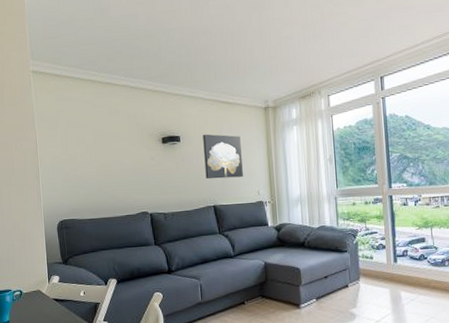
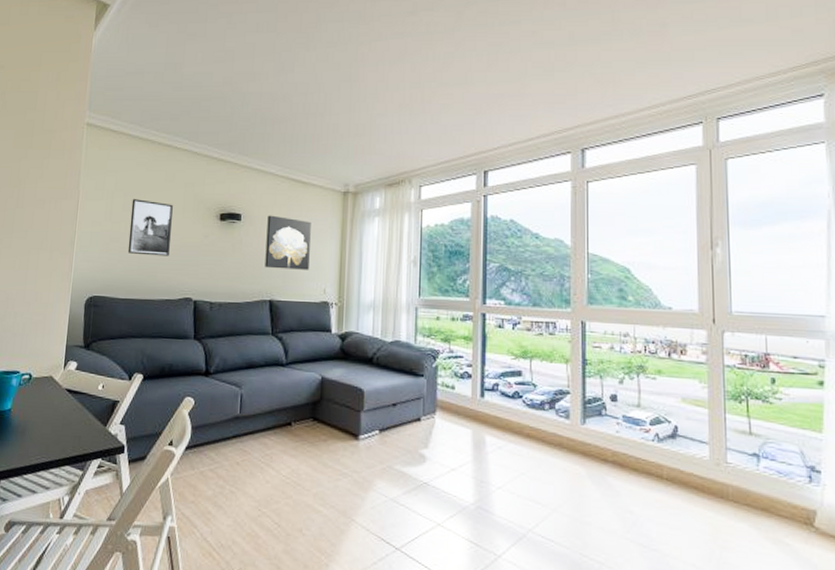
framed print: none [83,133,123,181] -> present [127,199,173,256]

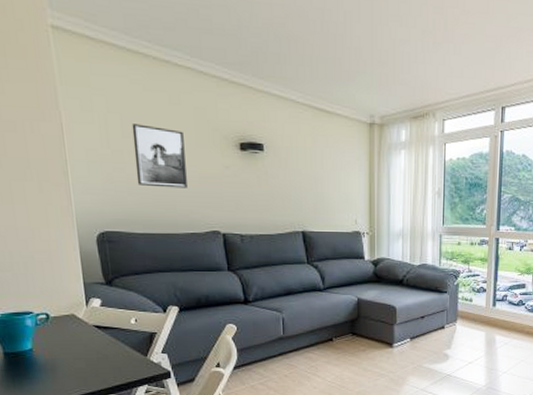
wall art: present [265,215,311,270] -> none [292,145,339,202]

